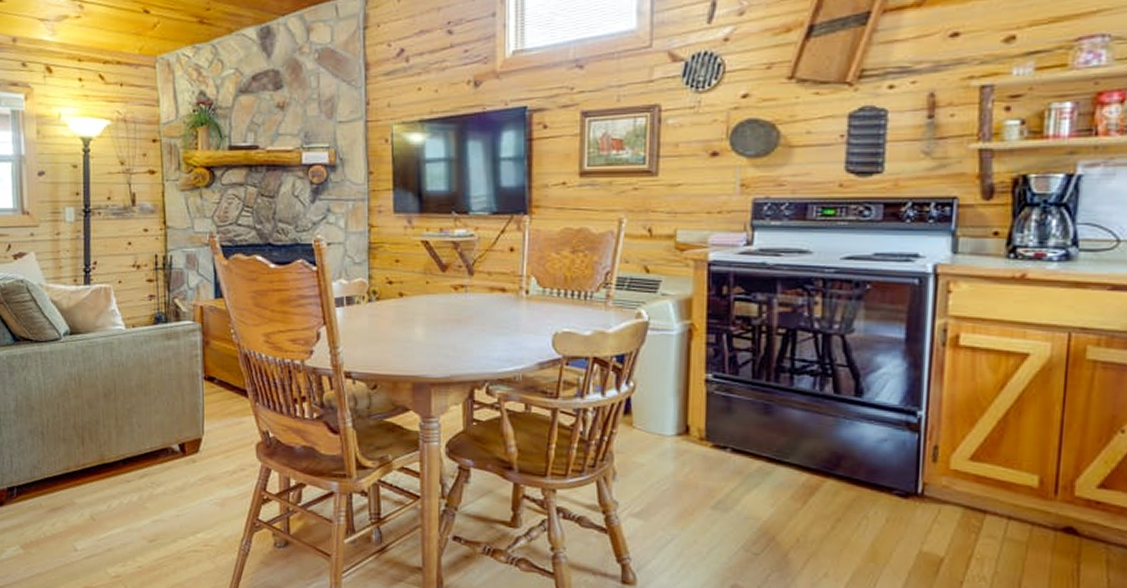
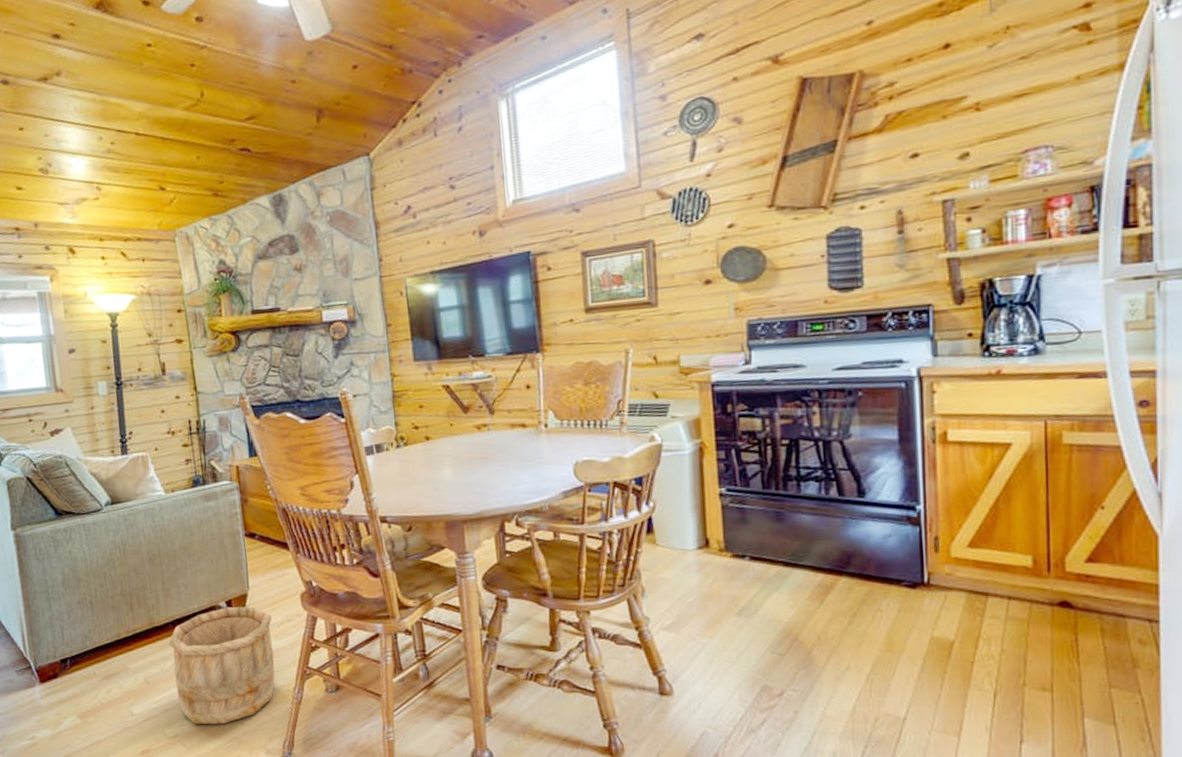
wooden bucket: none [118,450,225,569] -> present [169,606,275,725]

